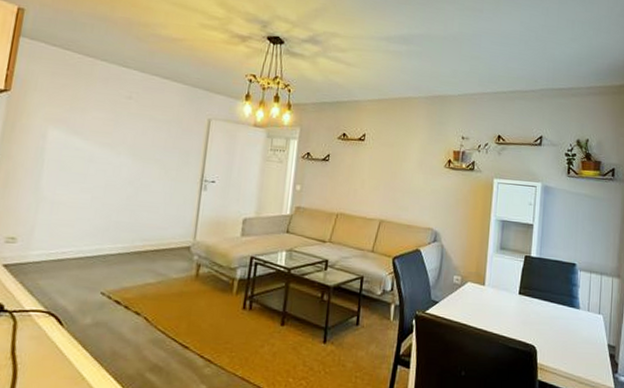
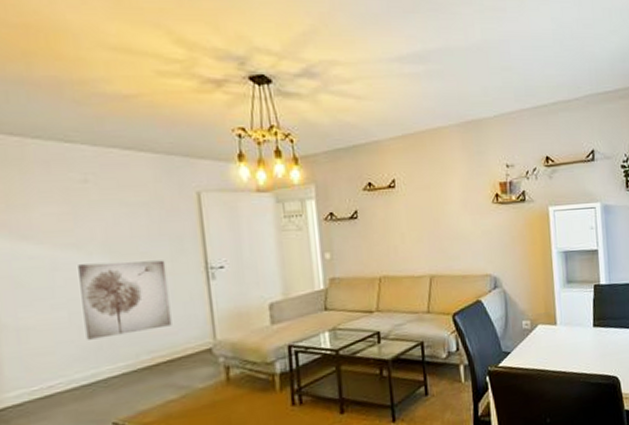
wall art: none [99,160,172,222] -> present [78,260,172,340]

